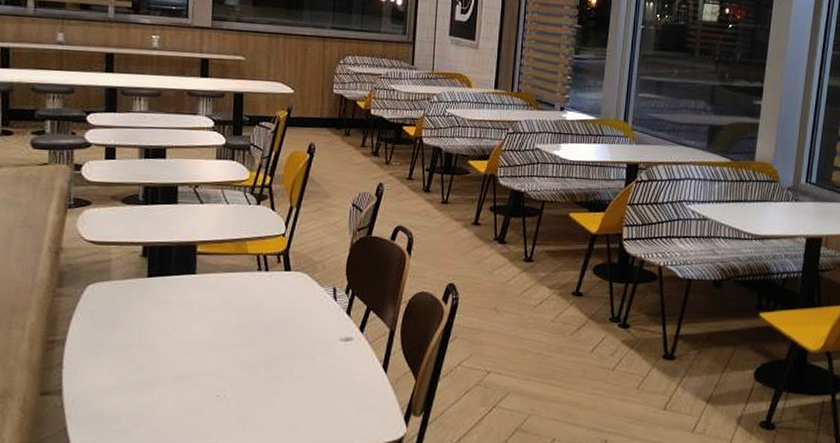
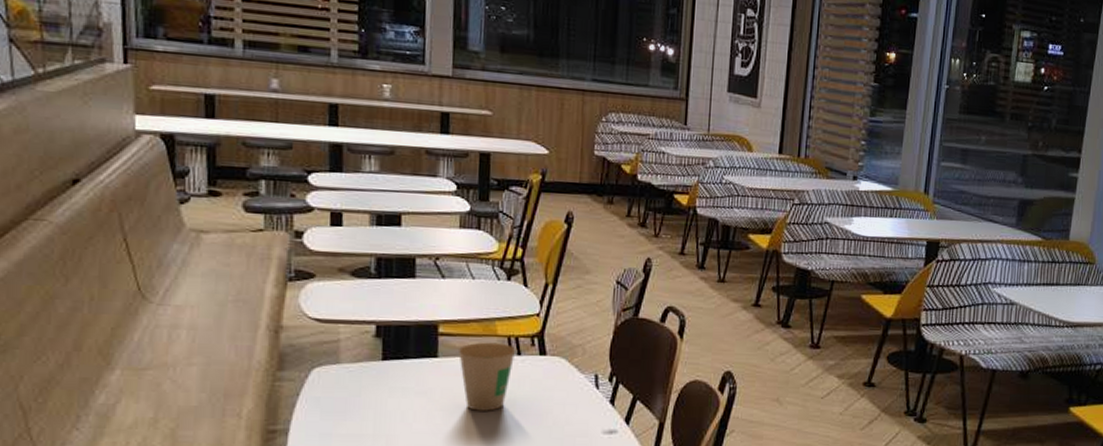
paper cup: none [214,260,264,322] -> present [459,342,516,411]

